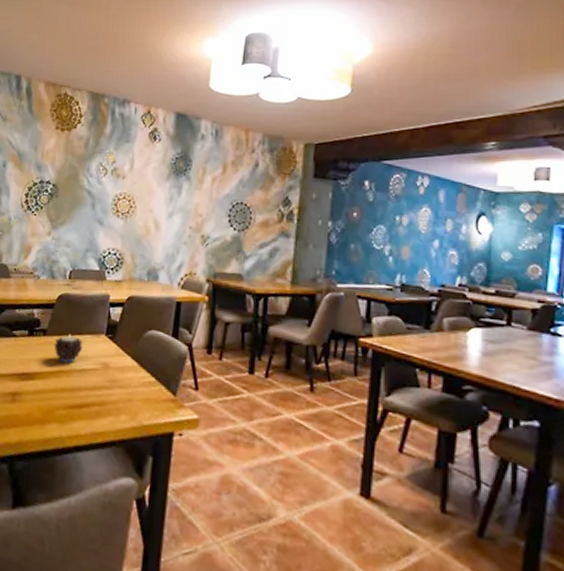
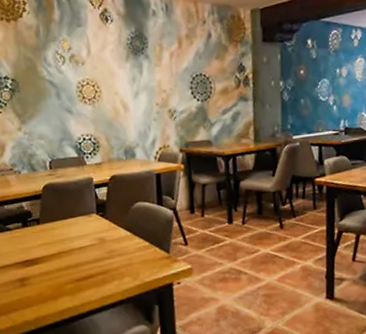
candle: present [54,334,83,363] -> none [49,218,78,244]

